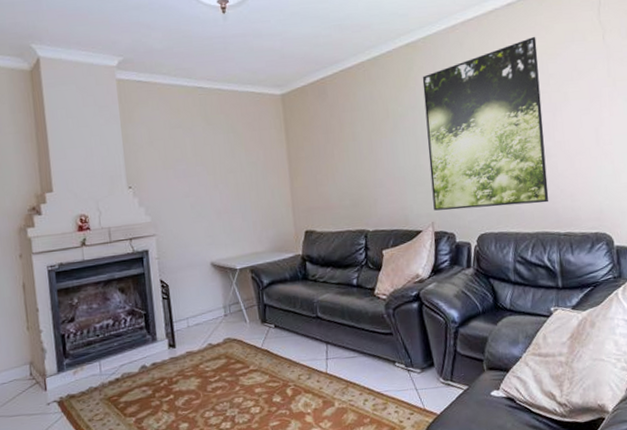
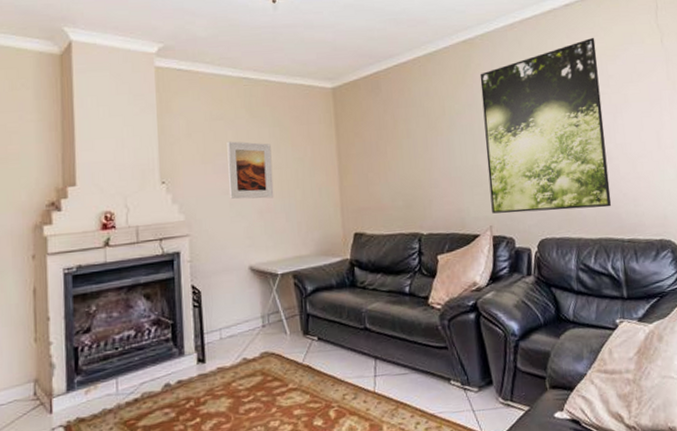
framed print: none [185,147,231,202] -> present [227,141,274,199]

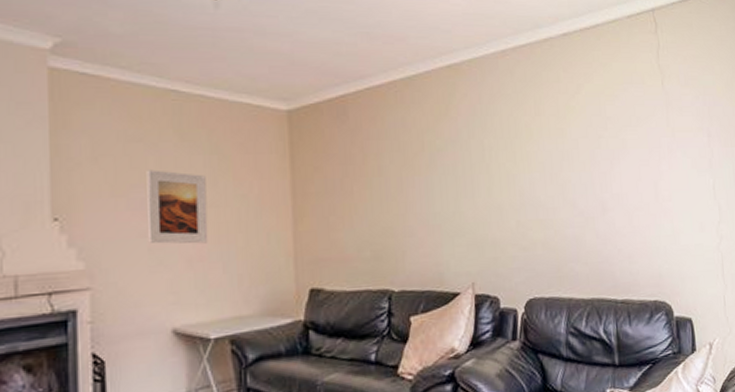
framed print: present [479,37,612,214] -> none [465,73,606,269]

